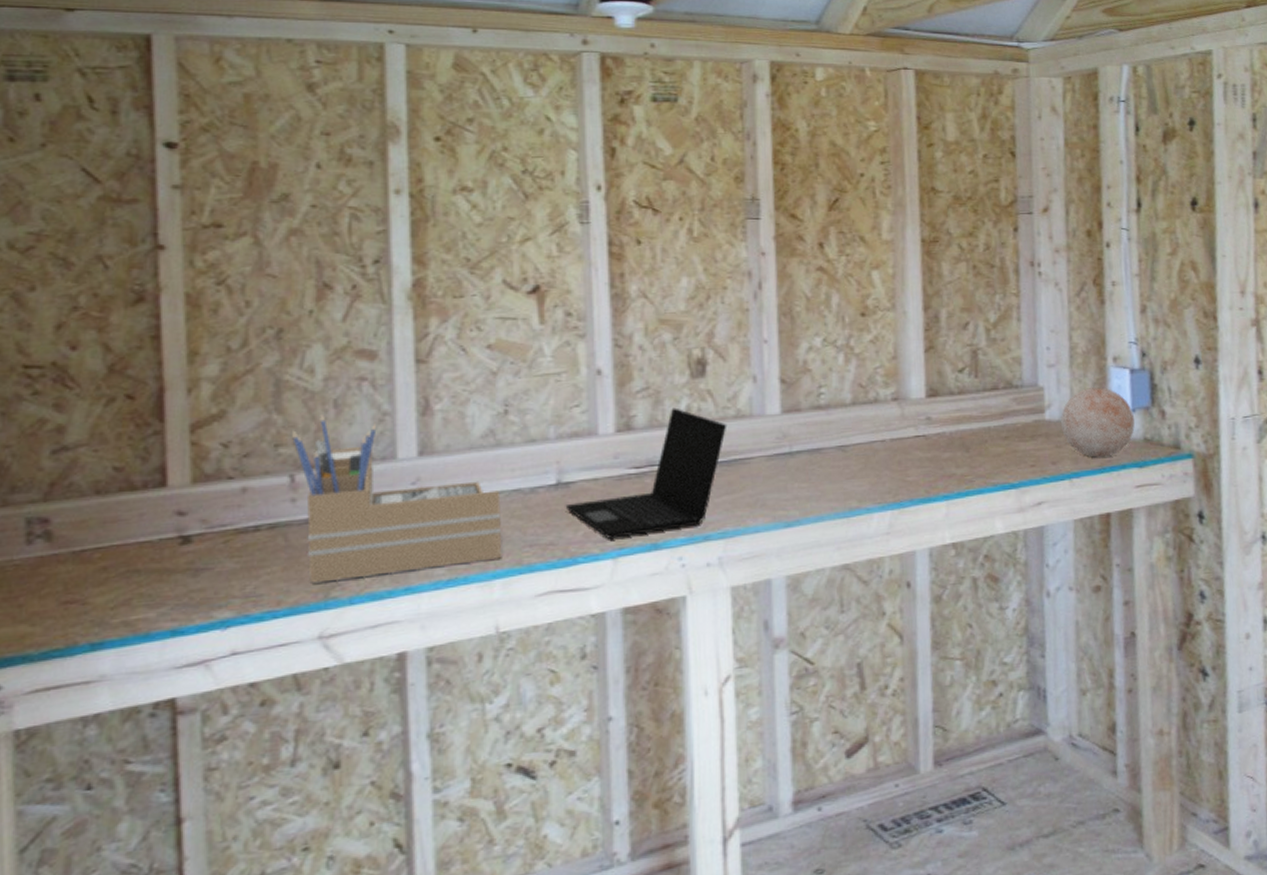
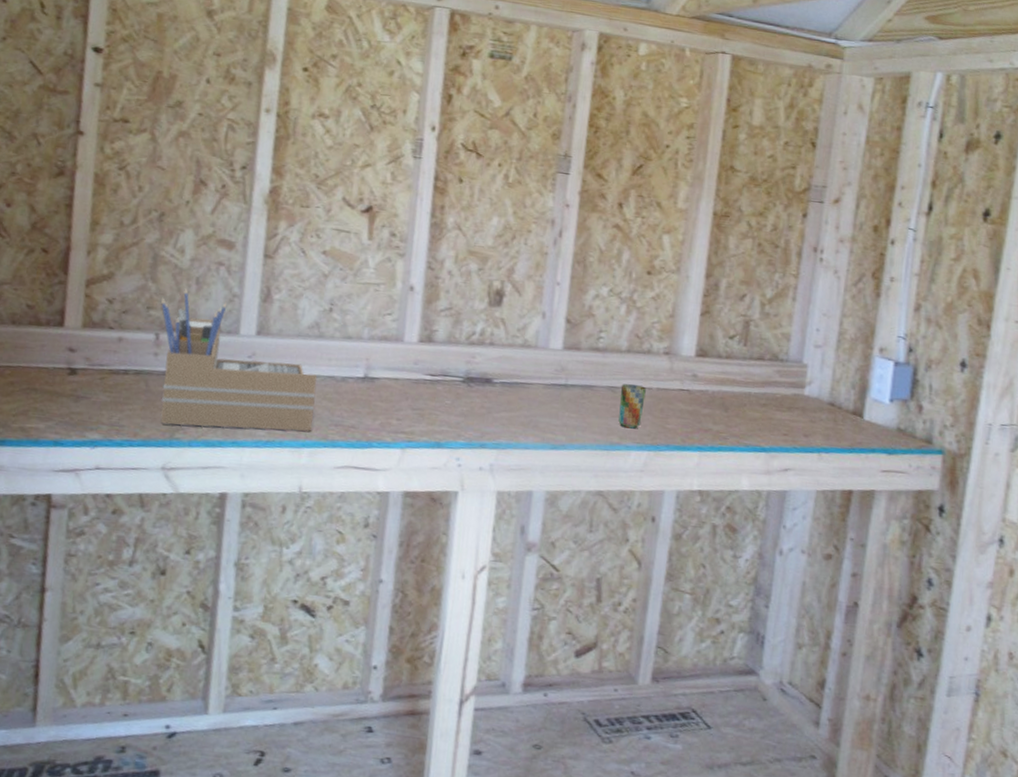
laptop: present [565,407,727,539] -> none [368,329,514,434]
cup: none [851,438,880,489] -> present [618,383,646,429]
decorative ball: present [1061,387,1135,458] -> none [818,372,891,439]

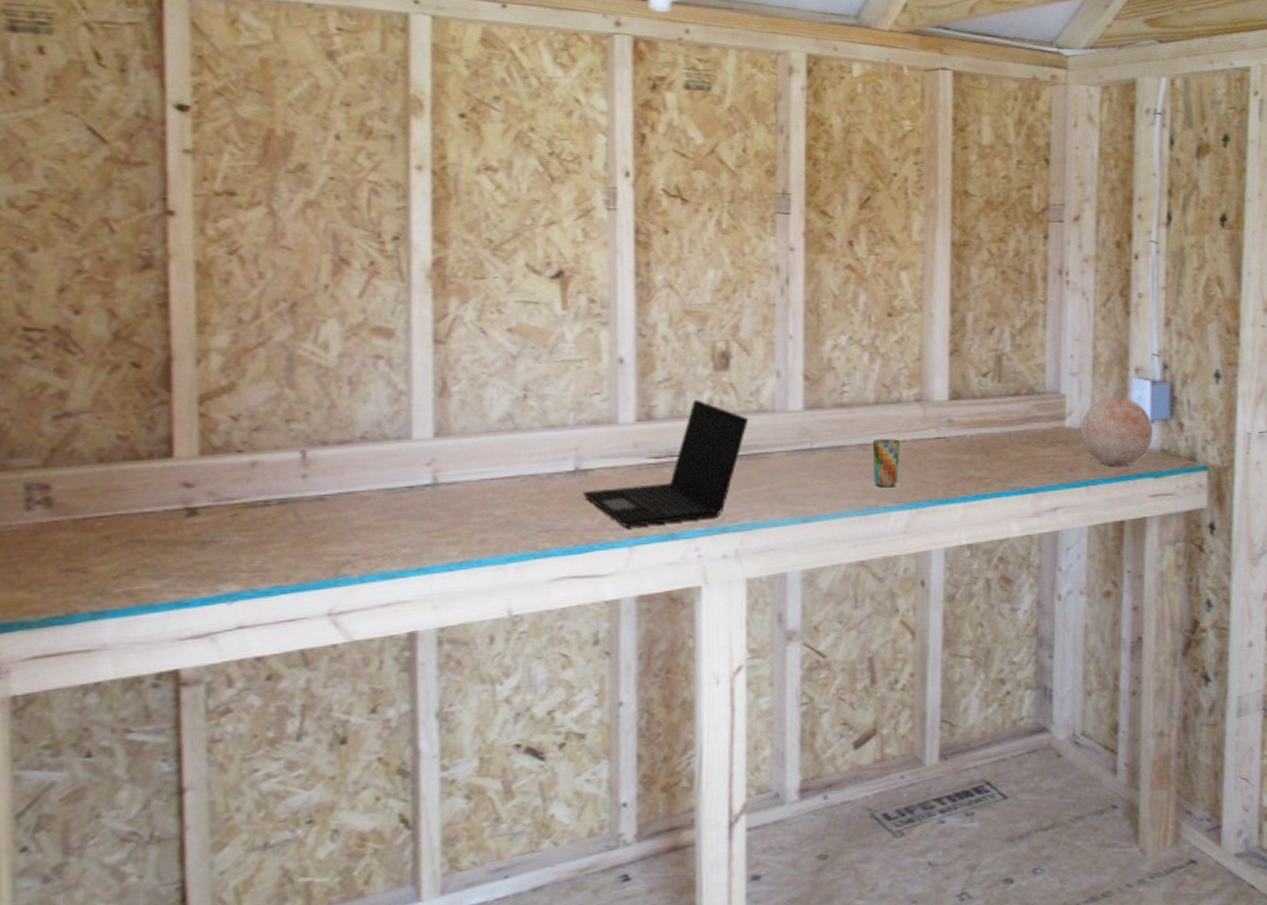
desk organizer: present [160,287,317,432] -> none [304,390,517,560]
laptop: none [368,329,514,434] -> present [582,399,749,527]
decorative ball: none [818,372,891,439] -> present [1081,397,1153,466]

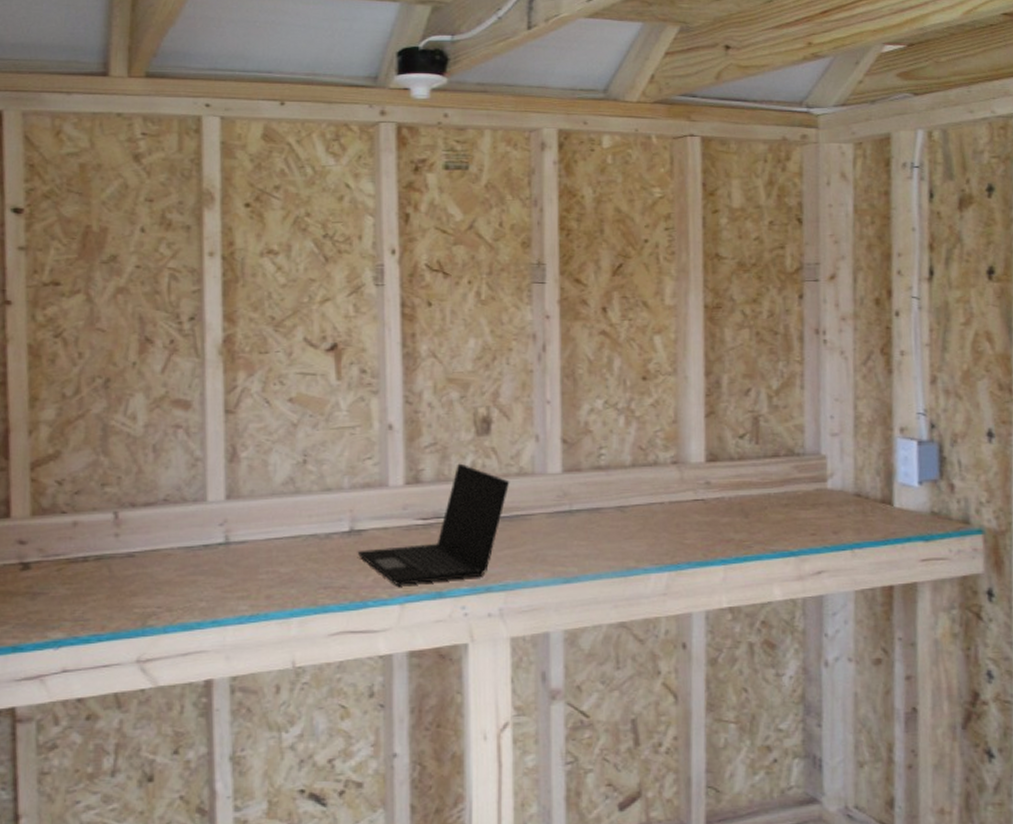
cup: present [872,438,900,488] -> none [630,500,658,550]
decorative ball: present [1081,397,1153,466] -> none [844,458,921,529]

